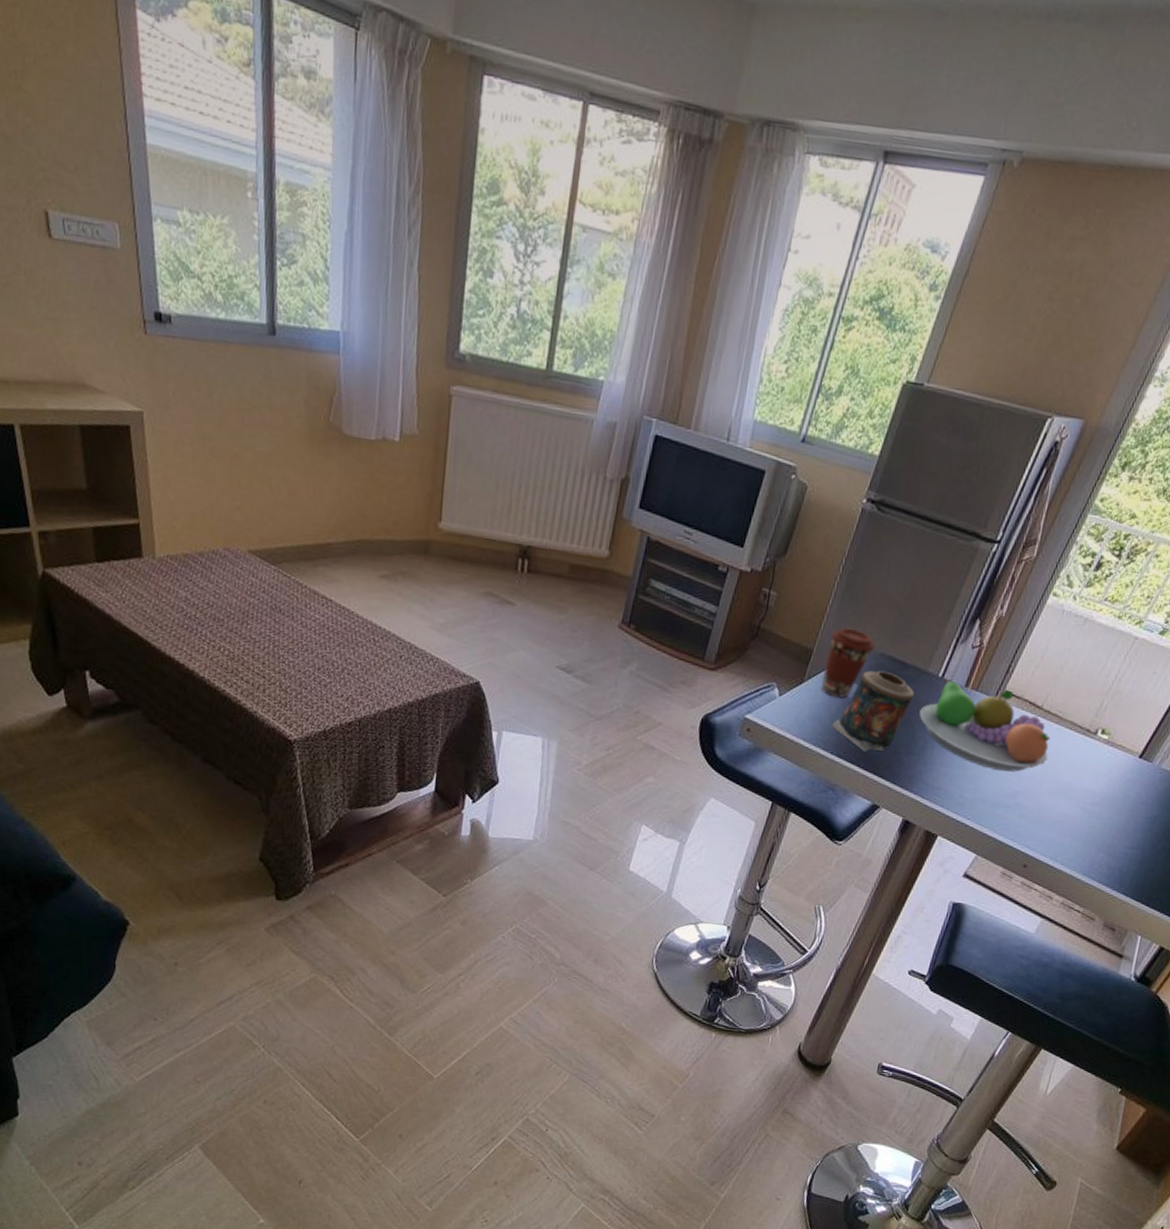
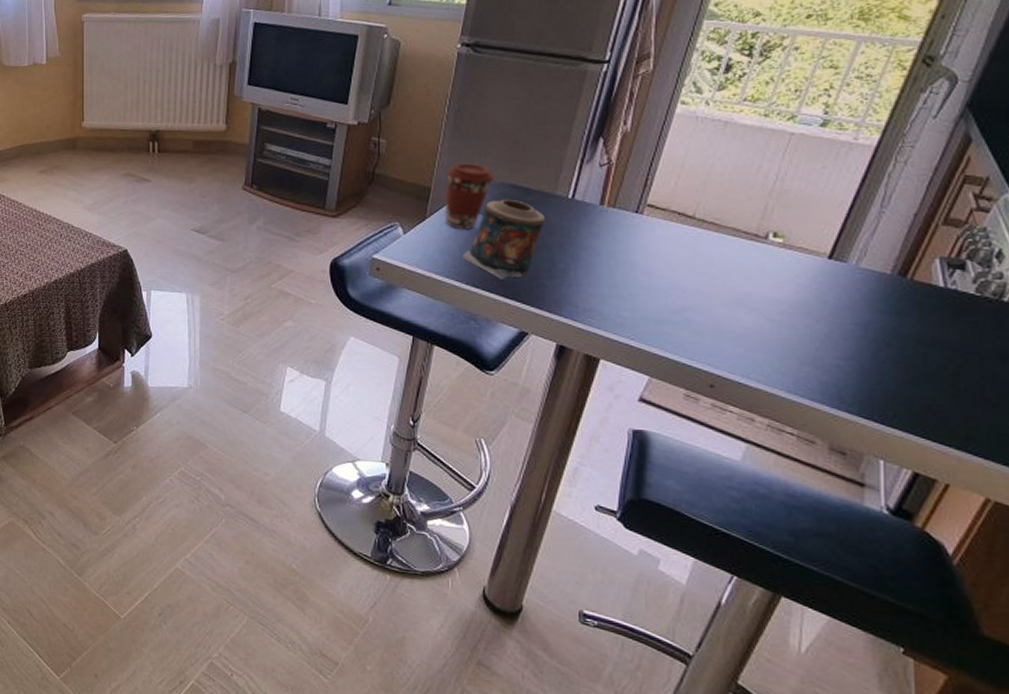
fruit bowl: present [919,678,1051,772] -> none [554,199,714,286]

